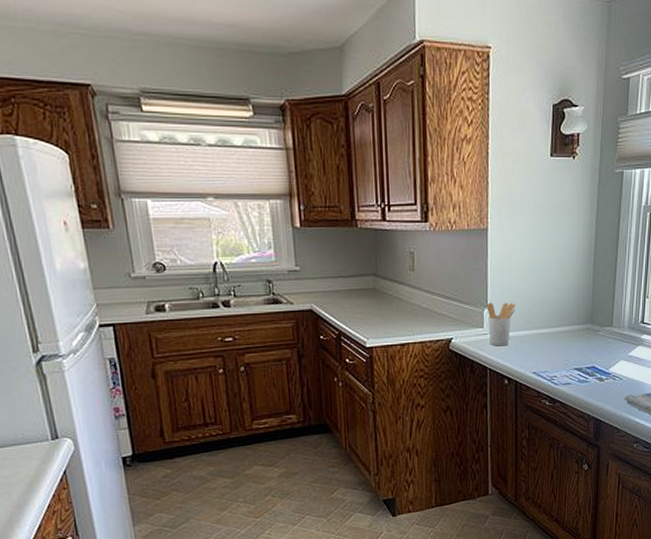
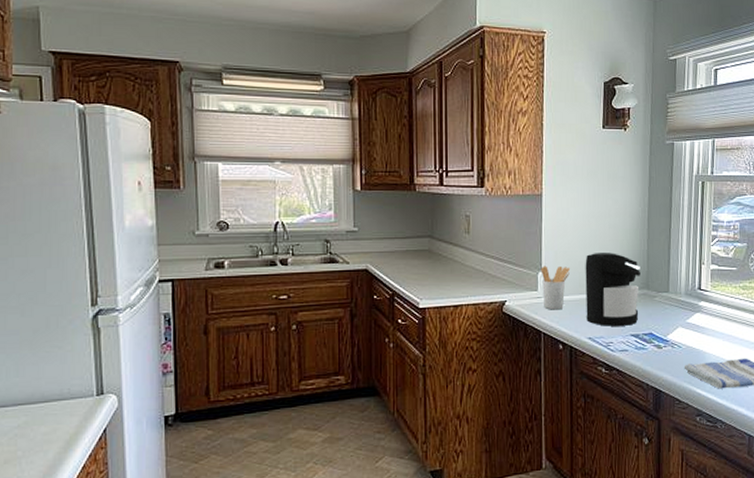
coffee maker: none [531,288,585,361] -> present [585,253,640,326]

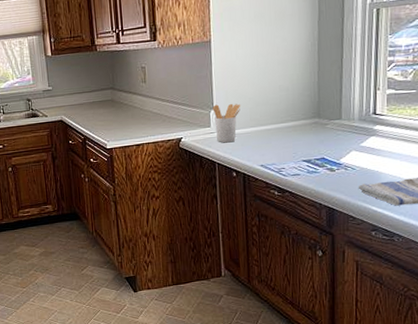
coffee maker: present [585,253,640,326] -> none [255,87,311,154]

